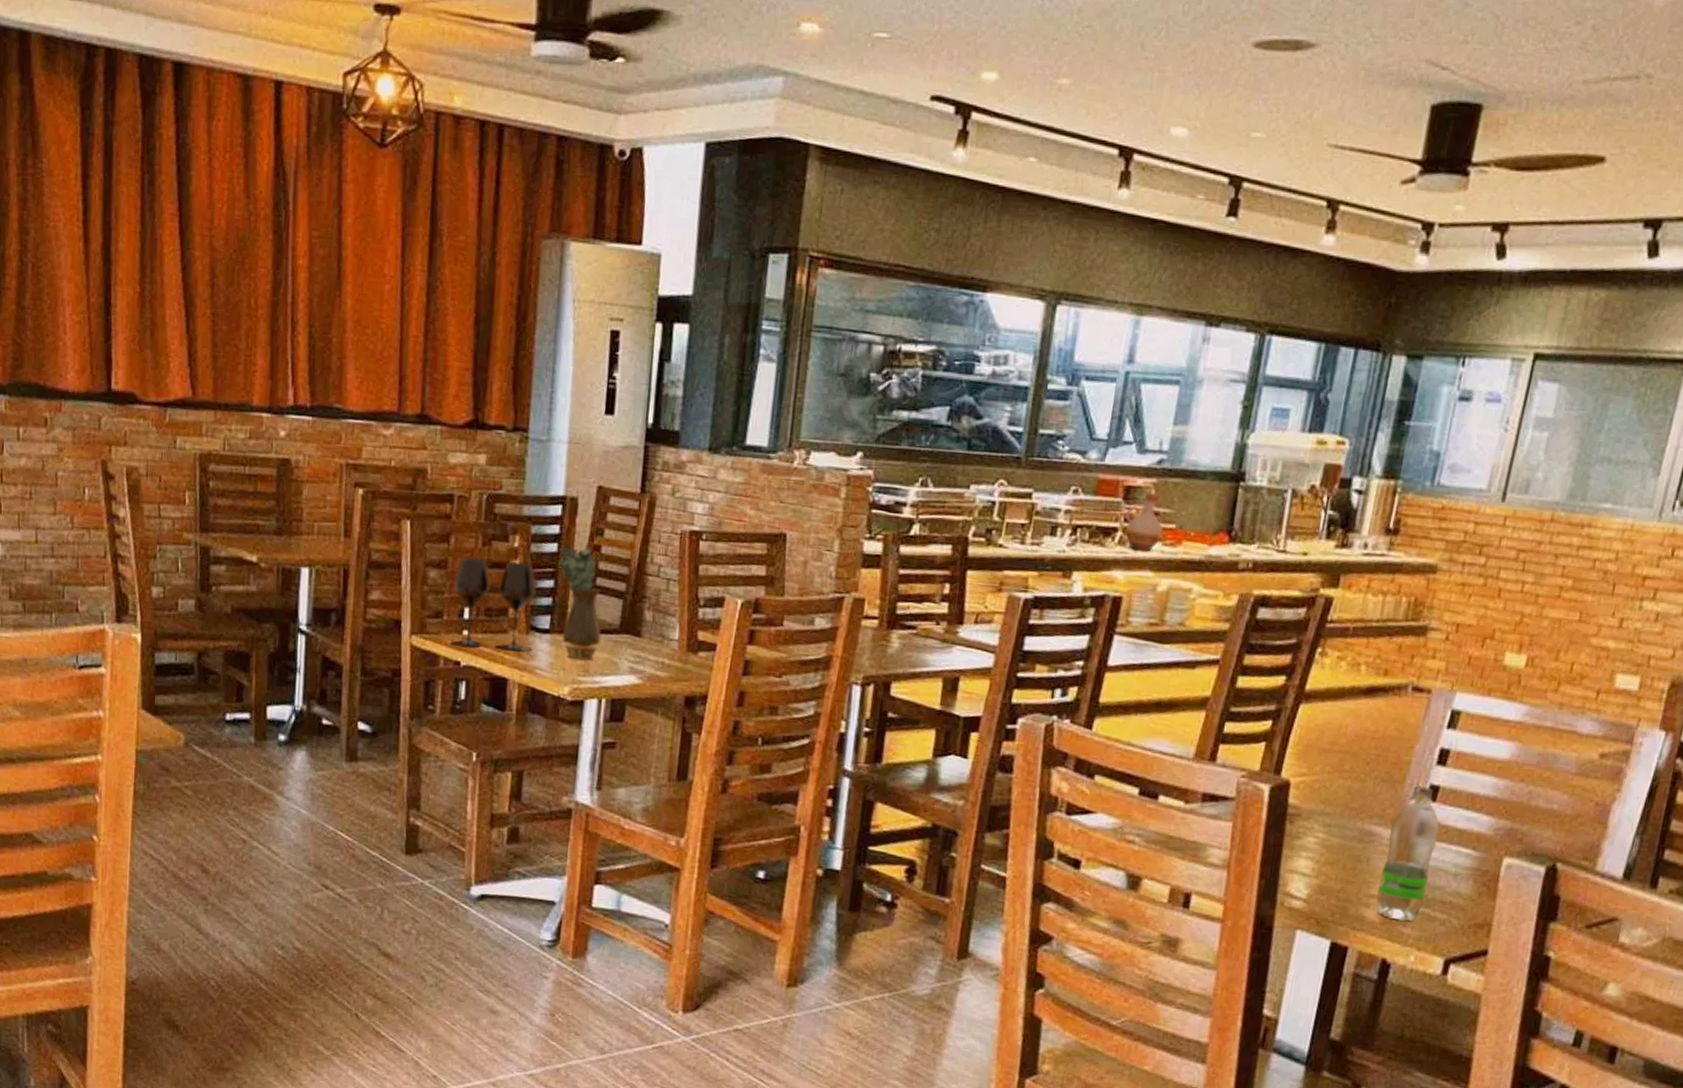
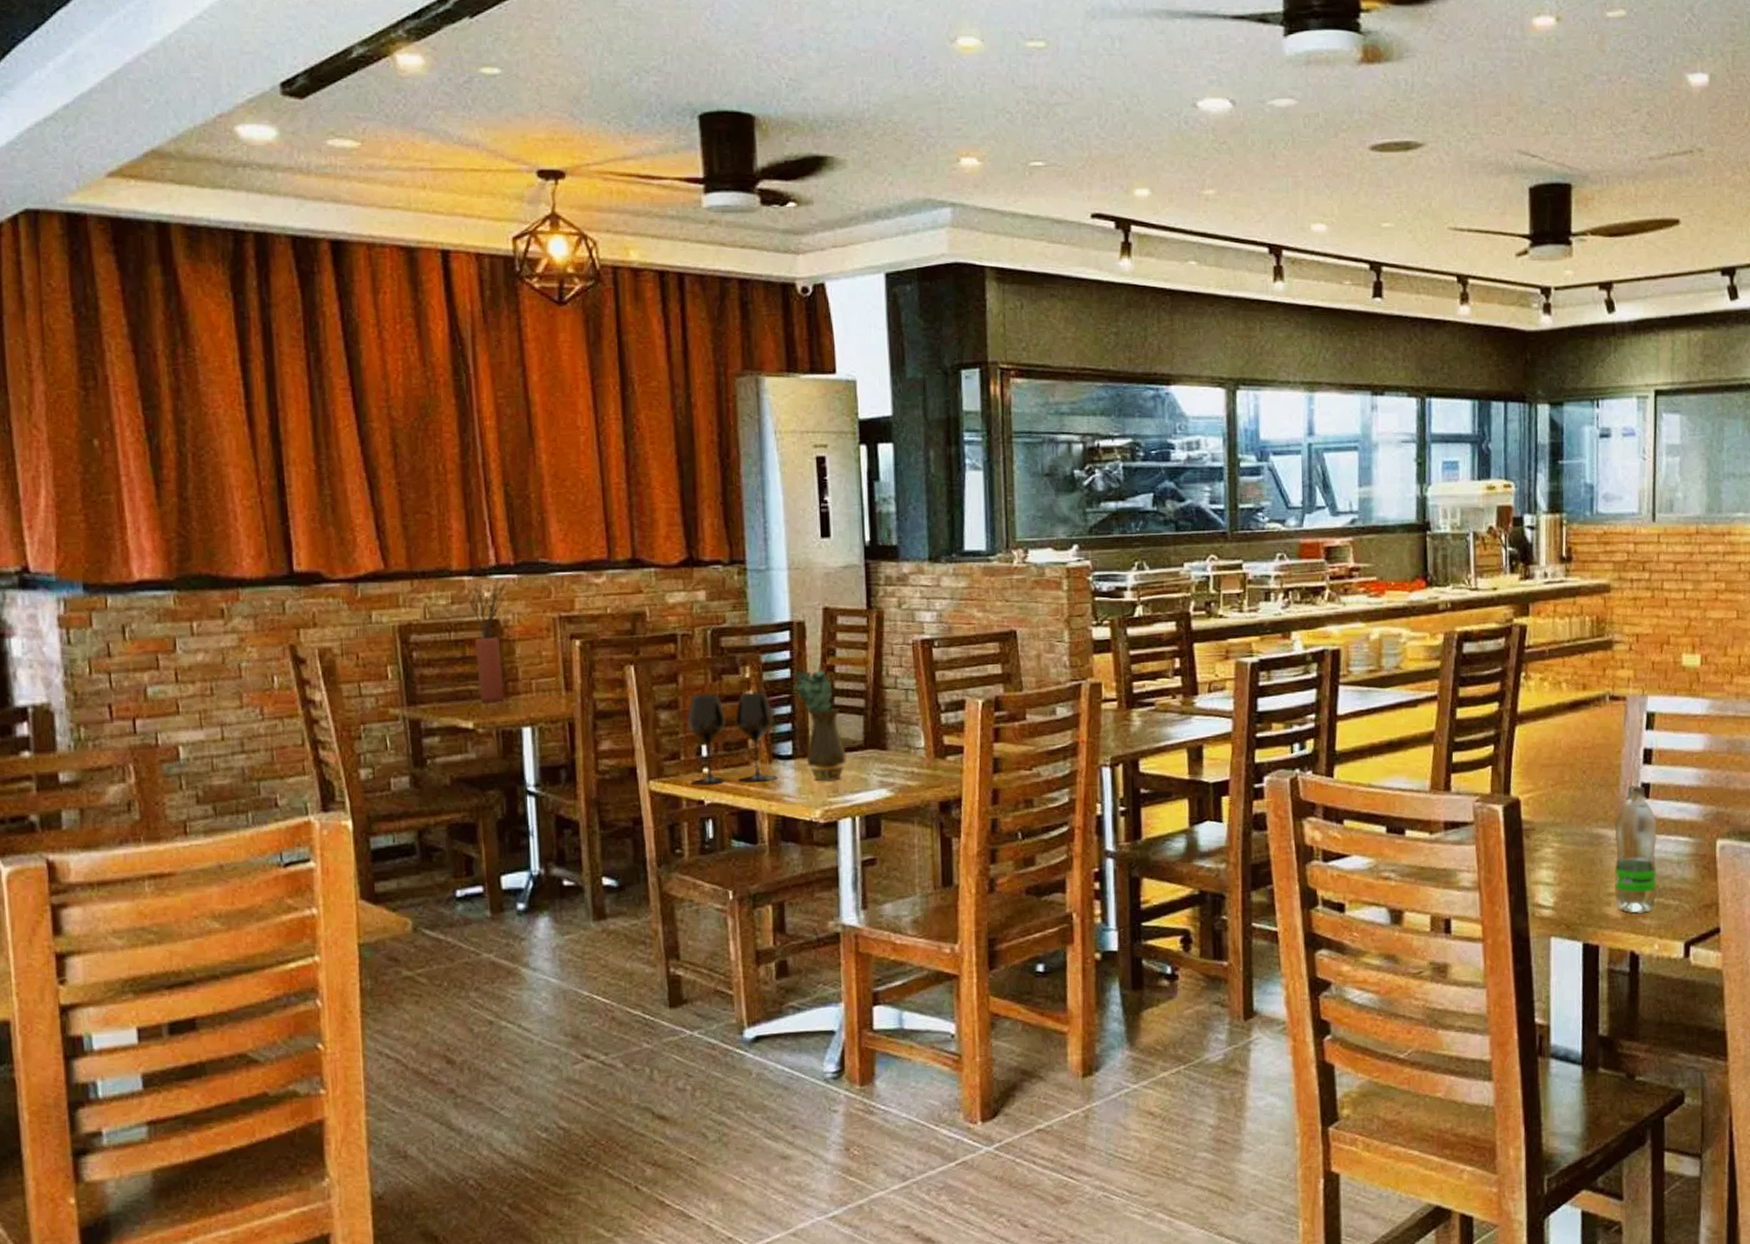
vase: none [264,419,300,541] -> present [468,579,507,704]
jug: present [1125,491,1164,553] -> none [1329,550,1367,606]

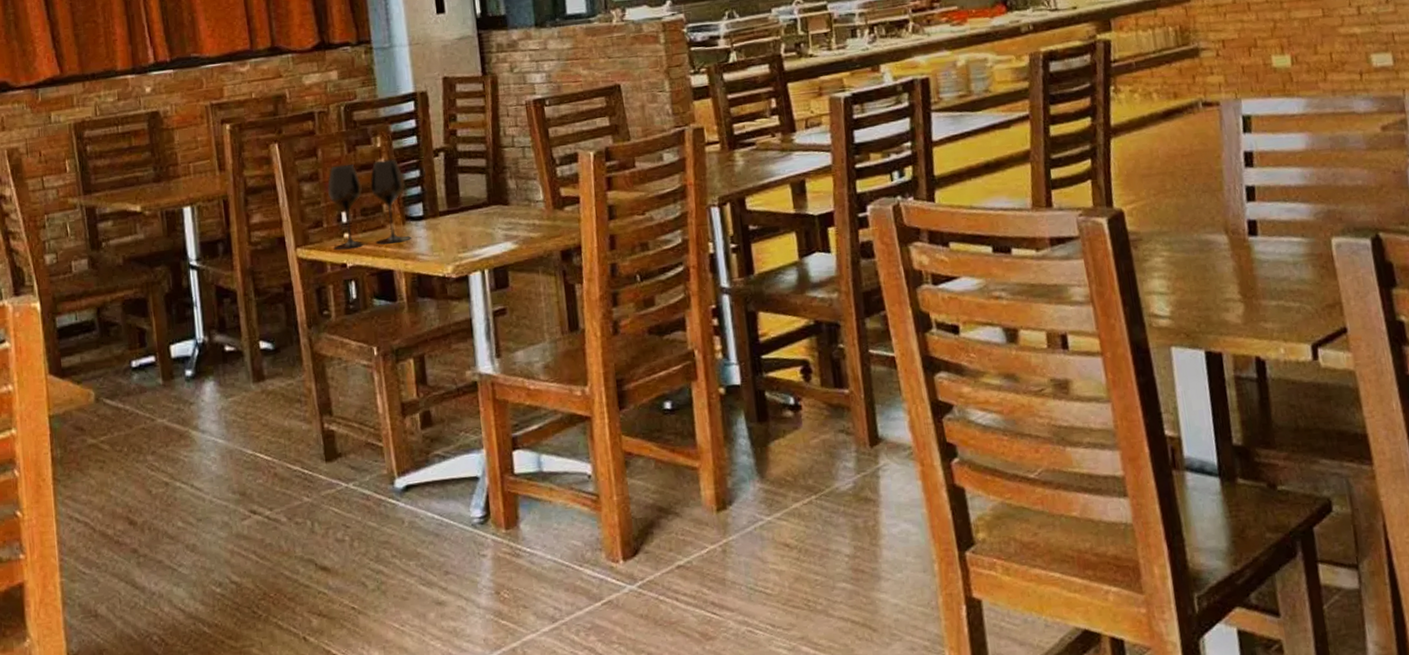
vase: present [468,579,507,704] -> none [132,75,167,188]
vase: present [794,665,847,781] -> none [420,132,473,238]
bottle: present [1614,785,1657,914] -> none [1224,189,1275,318]

